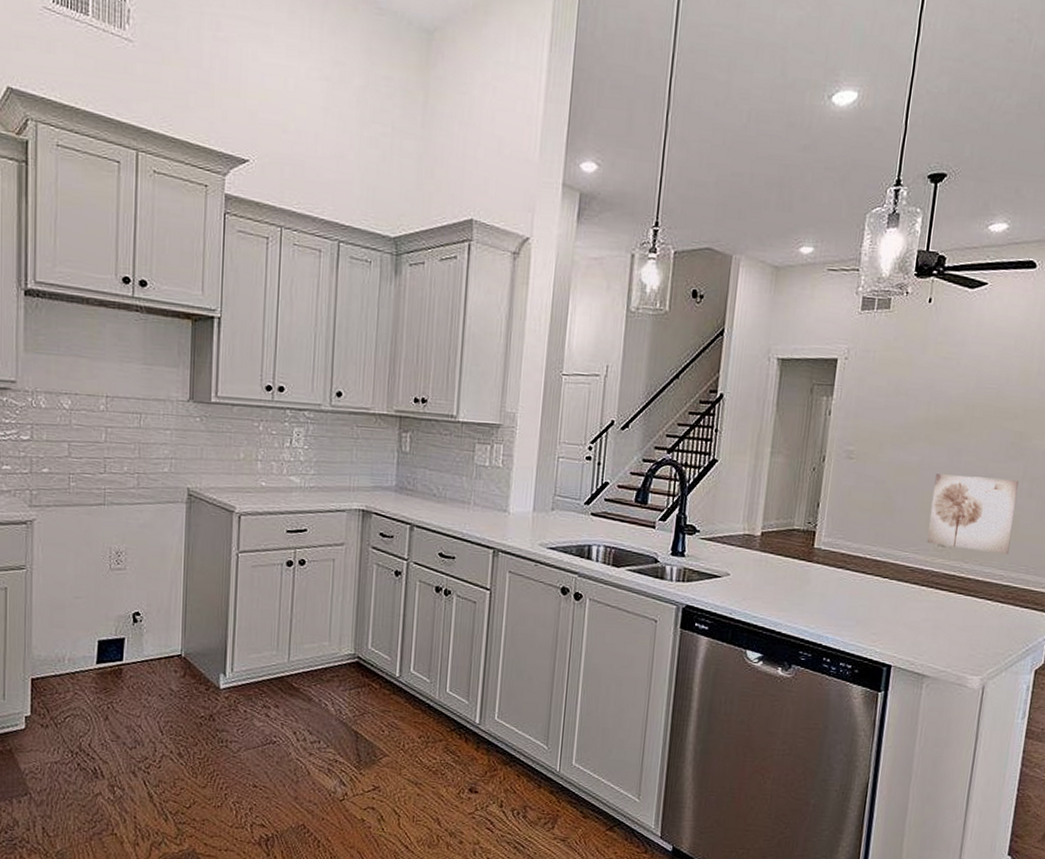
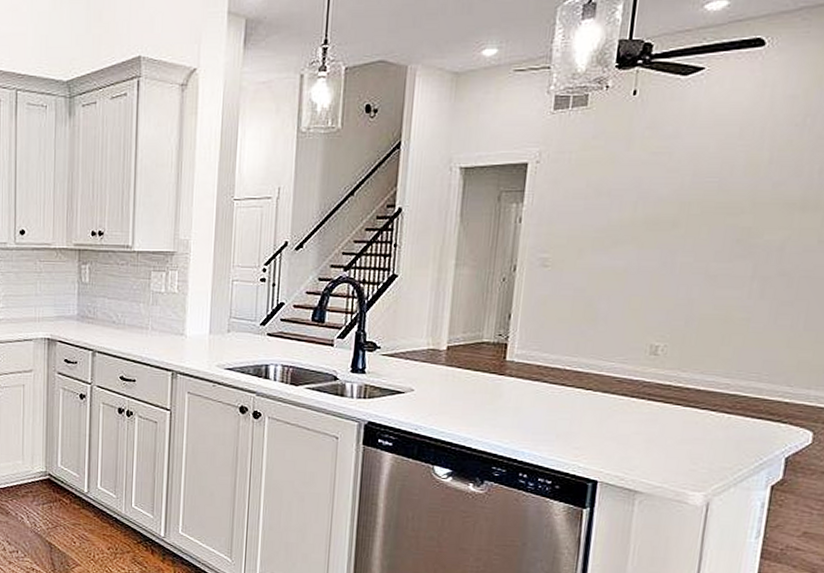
wall art: present [926,474,1019,555] -> none [635,278,748,362]

